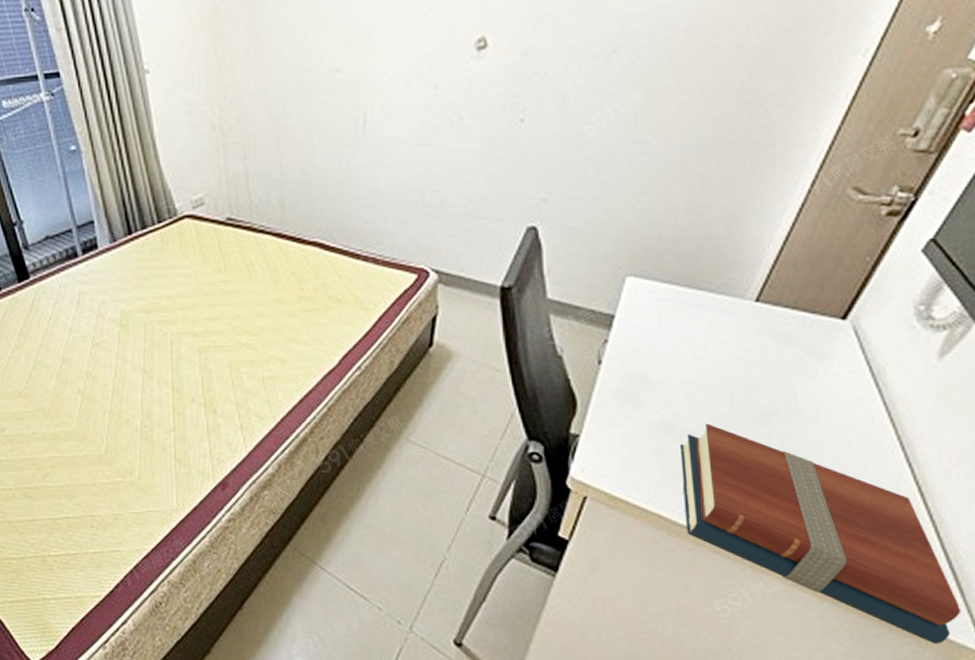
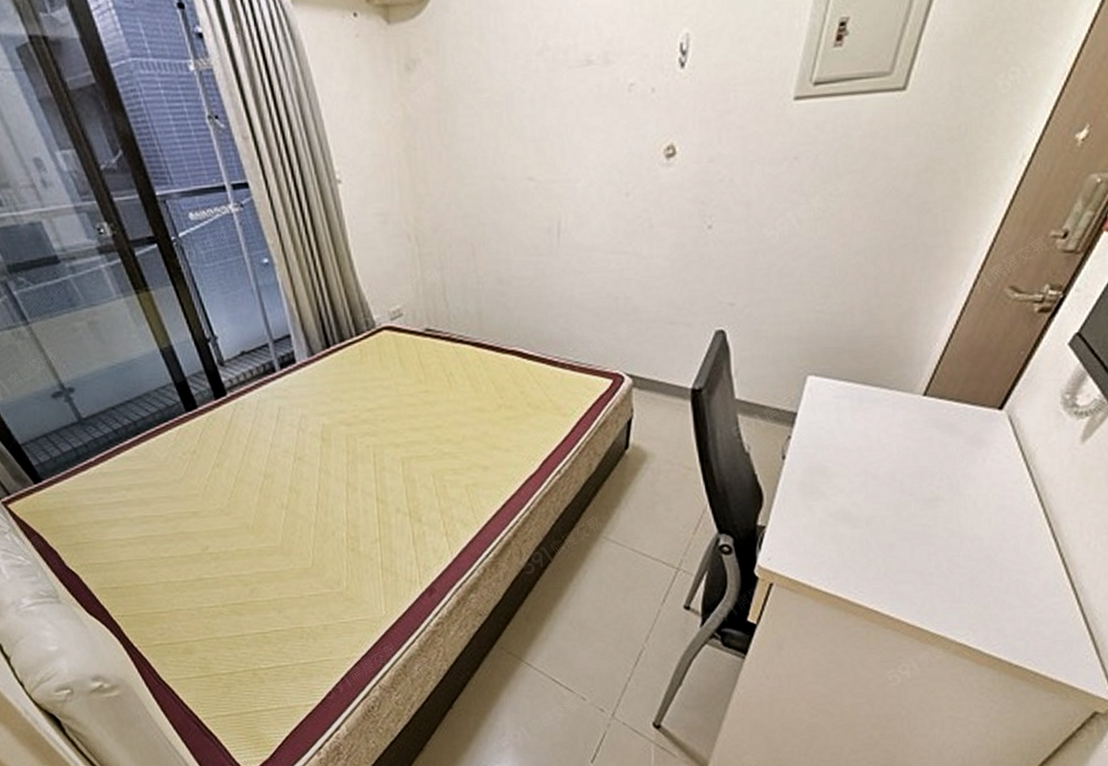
books: present [680,423,961,644] -> none [857,510,1097,697]

